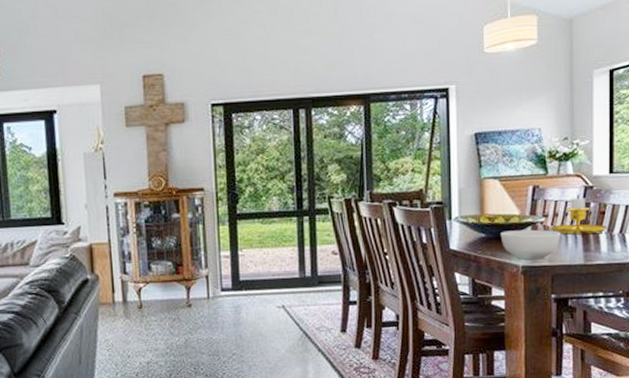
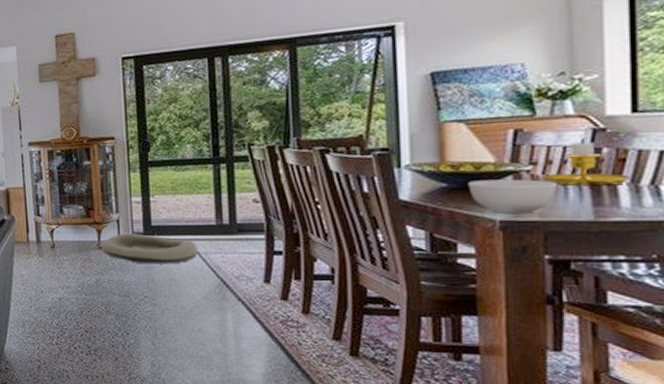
dog bed: none [190,289,283,321] -> present [101,233,198,264]

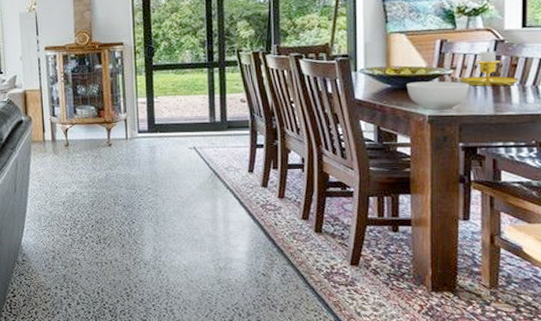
dog bed: present [101,233,198,264] -> none [110,131,195,159]

